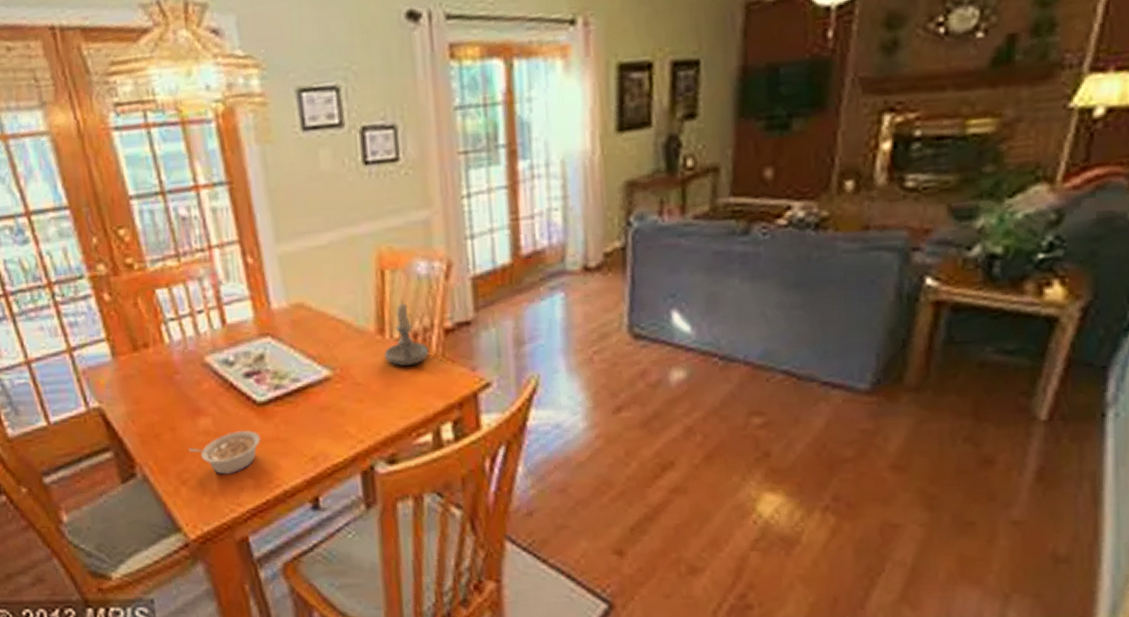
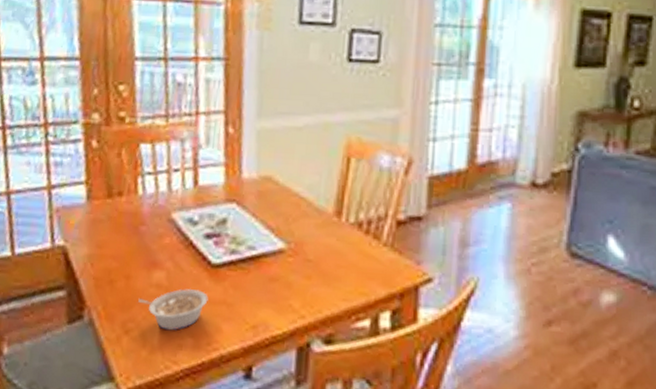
candle: present [384,300,430,366] -> none [338,188,380,250]

